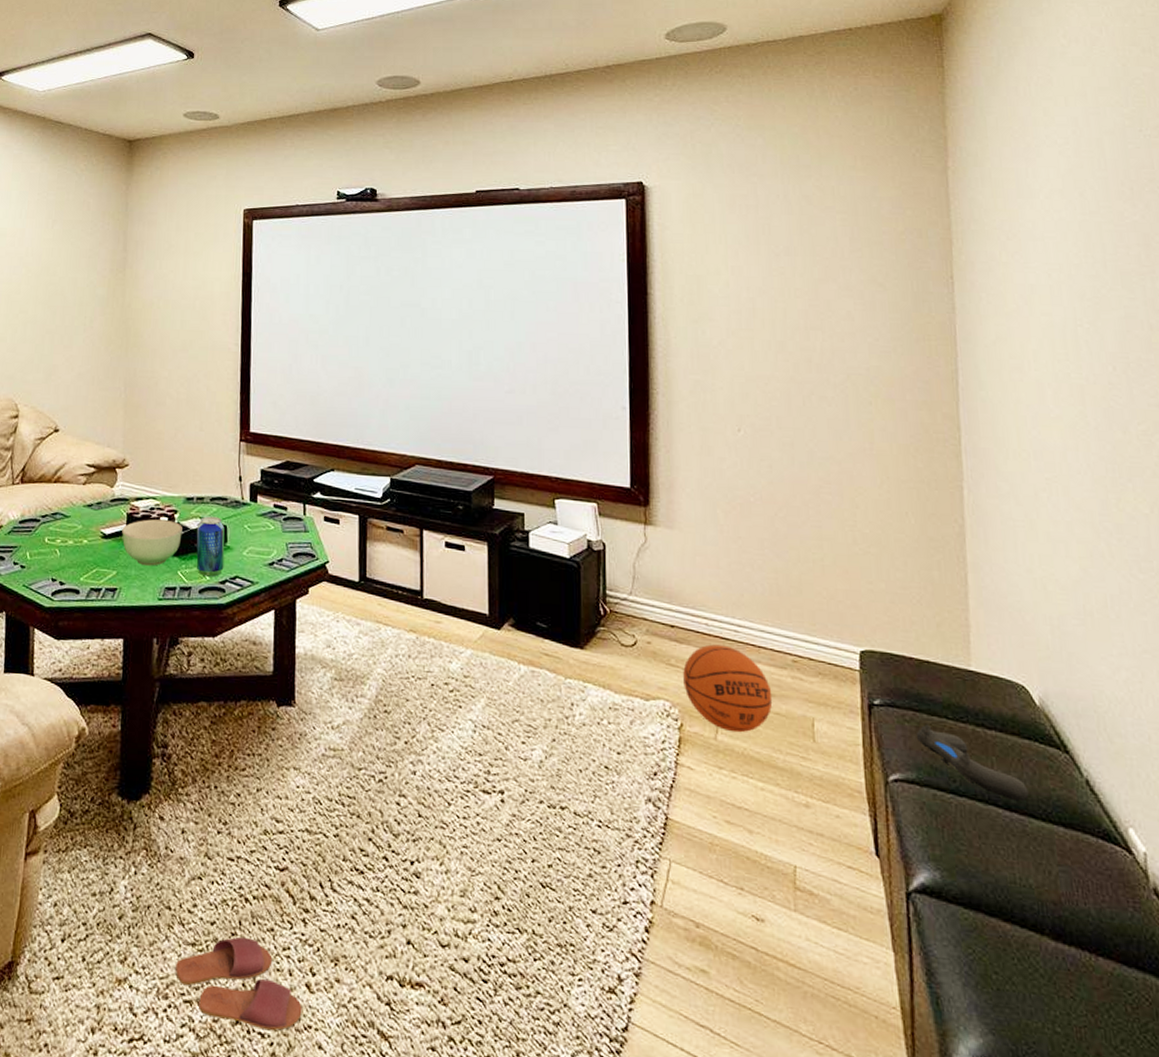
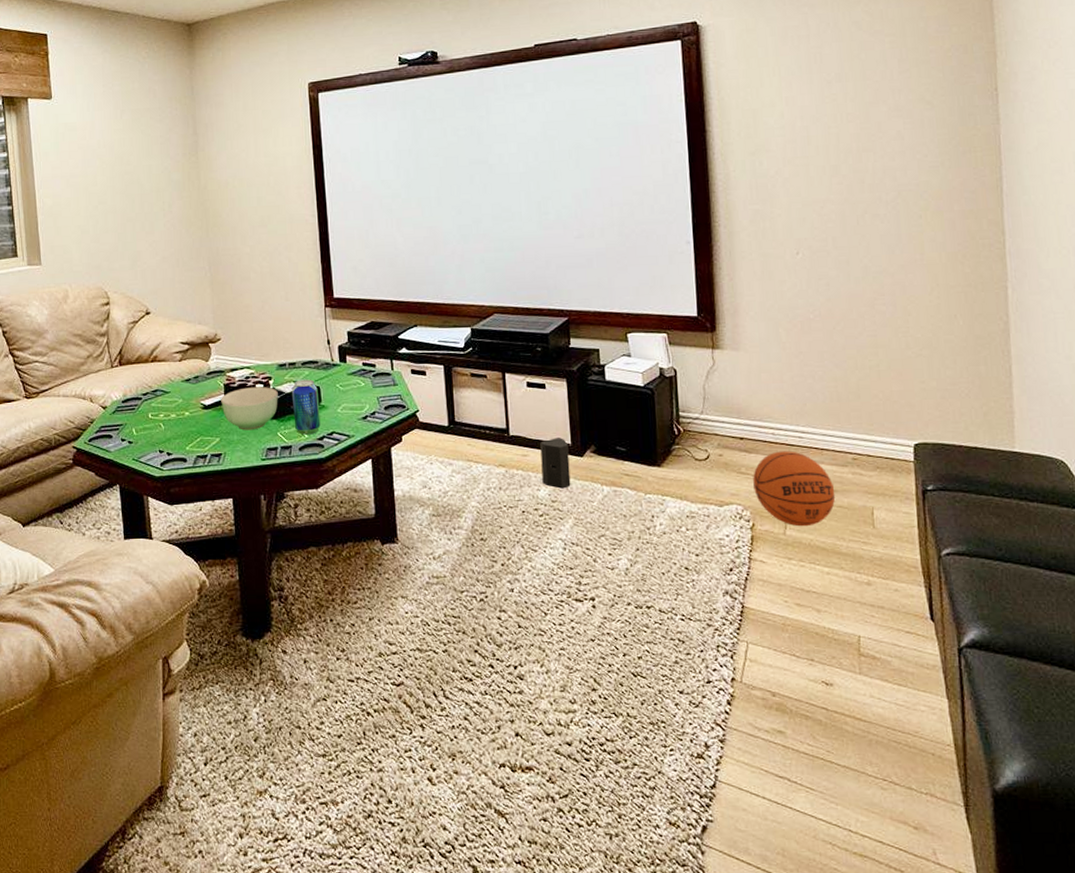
slippers: present [176,936,302,1031] -> none [310,745,426,819]
speaker: none [455,606,486,663] -> present [540,438,571,489]
gaming controller: present [916,723,1029,802] -> none [965,502,1067,562]

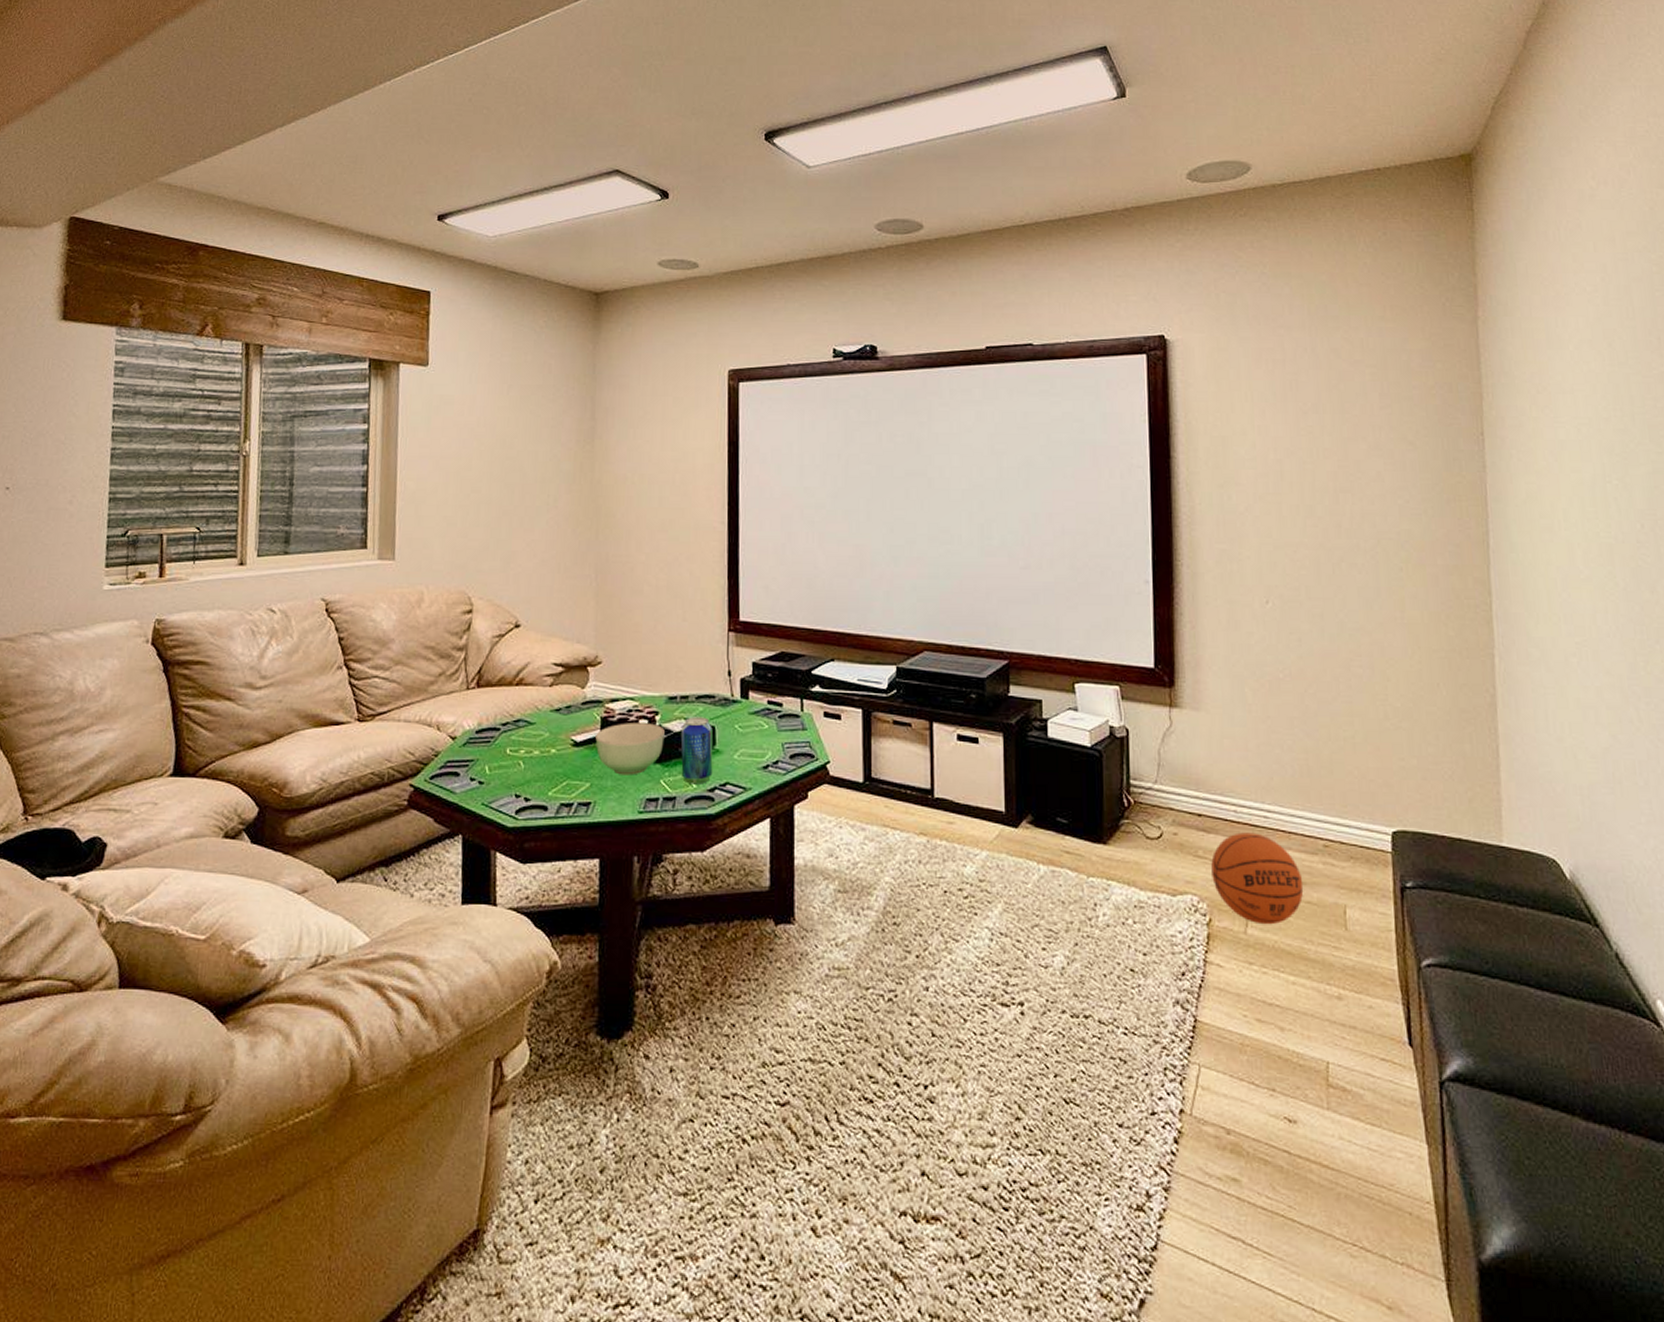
speaker: present [540,438,571,489] -> none [969,803,1002,866]

